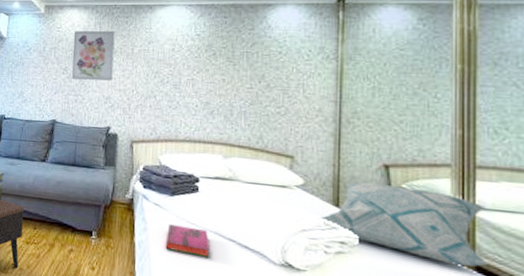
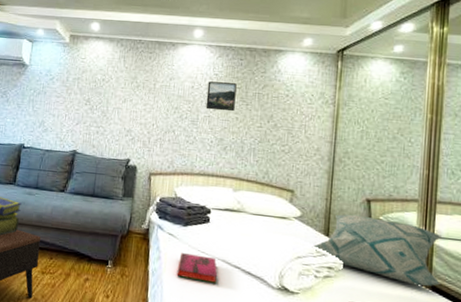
wall art: present [71,31,115,81] -> none [94,63,139,114]
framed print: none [188,42,222,73] -> present [205,81,237,112]

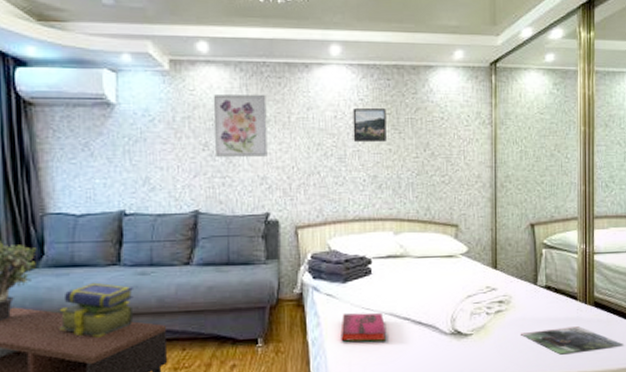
wall art: none [94,63,139,114] -> present [213,95,268,157]
decorative pillow: present [312,214,442,287] -> none [481,241,603,305]

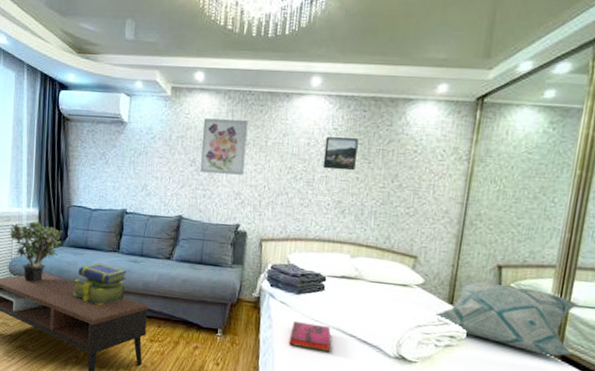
decorative pillow: none [481,241,603,305] -> present [433,281,578,357]

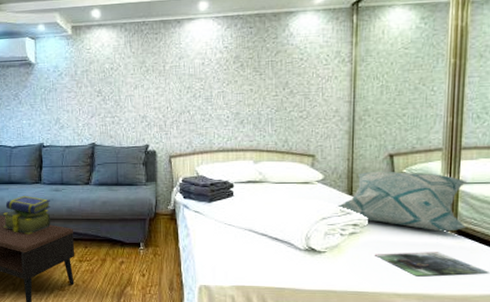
wall art: present [199,118,249,175] -> none [104,49,147,101]
hardback book: present [289,321,332,352] -> none [206,228,246,252]
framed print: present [322,137,358,171] -> none [218,54,248,85]

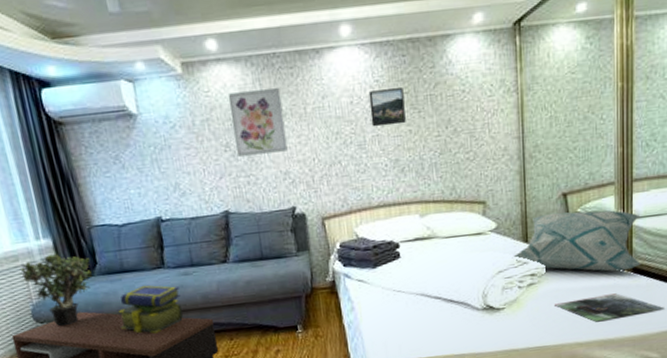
wall art: none [104,49,147,101] -> present [227,88,288,157]
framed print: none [218,54,248,85] -> present [368,88,406,127]

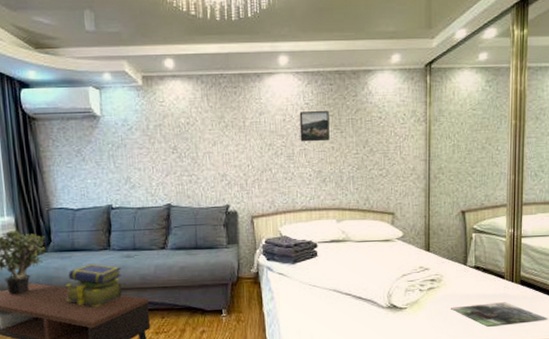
wall art: present [227,88,288,157] -> none [179,103,227,158]
decorative pillow: present [512,210,642,272] -> none [415,227,529,283]

